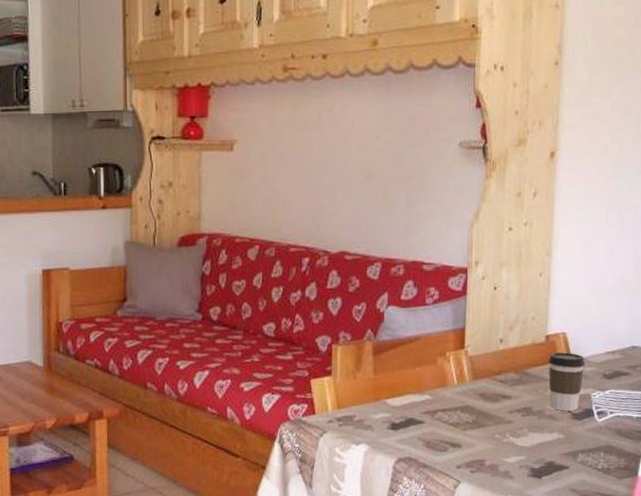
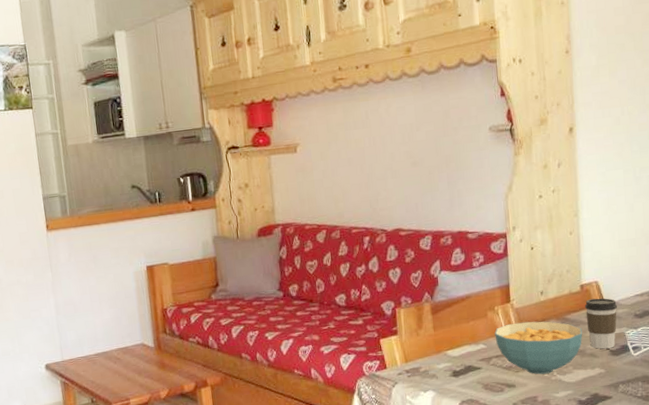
cereal bowl: none [443,372,543,435] -> present [494,321,583,375]

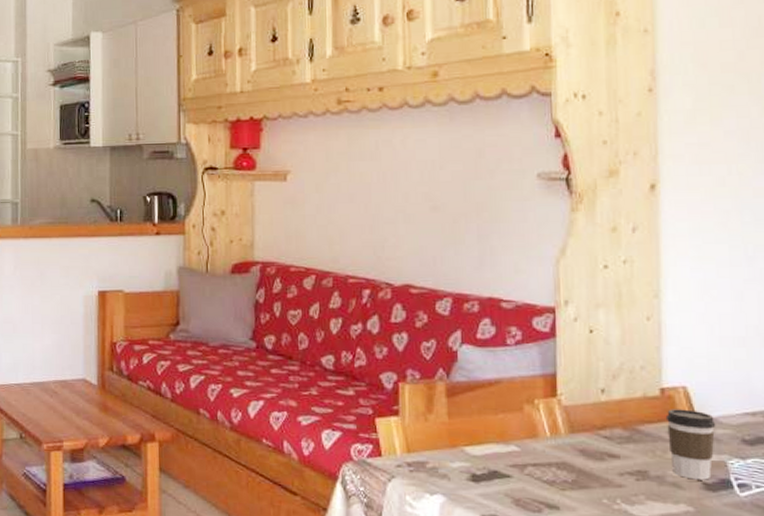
cereal bowl: present [494,321,583,375] -> none [532,424,662,500]

